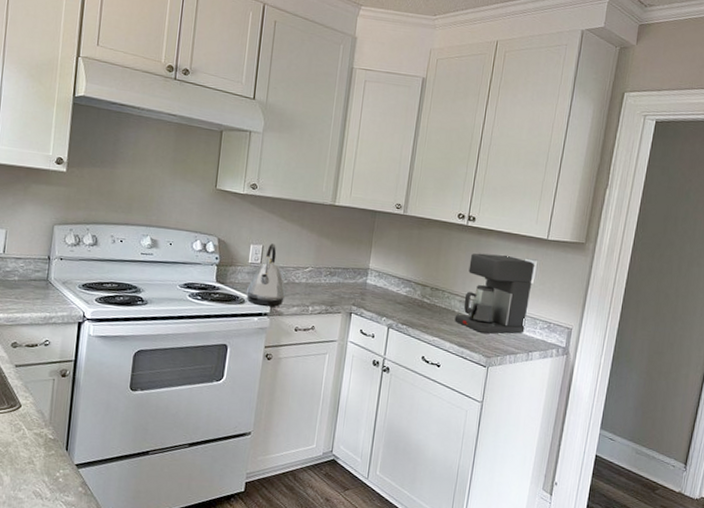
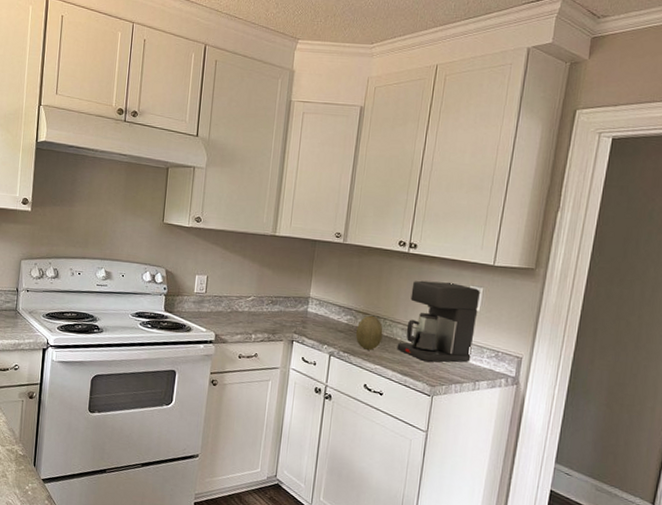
kettle: present [246,243,286,308] -> none [192,274,230,336]
fruit: none [414,287,442,322] -> present [355,315,383,350]

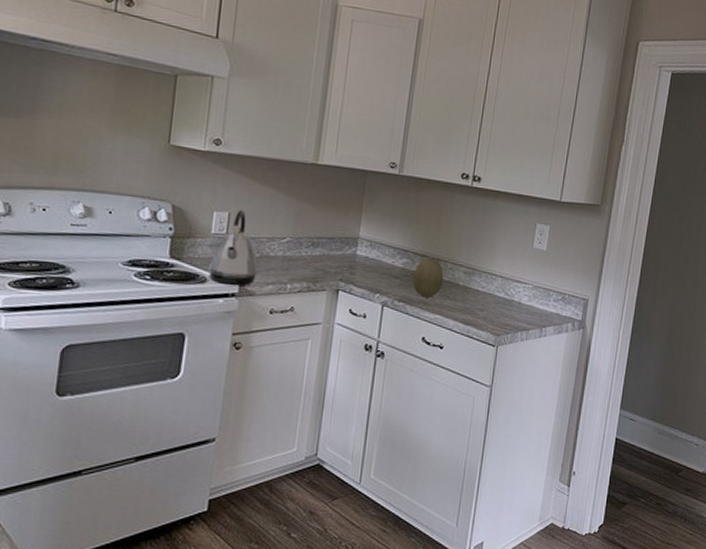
kettle: none [192,274,230,336] -> present [208,210,259,287]
coffee maker: present [397,280,480,363] -> none [459,217,547,308]

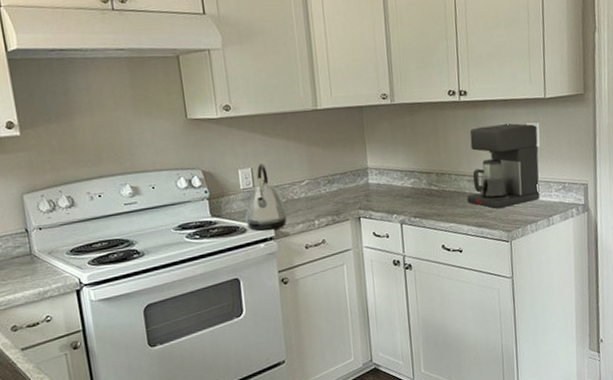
fruit: present [412,257,444,298] -> none [422,173,451,210]
coffee maker: none [459,217,547,308] -> present [466,123,540,208]

